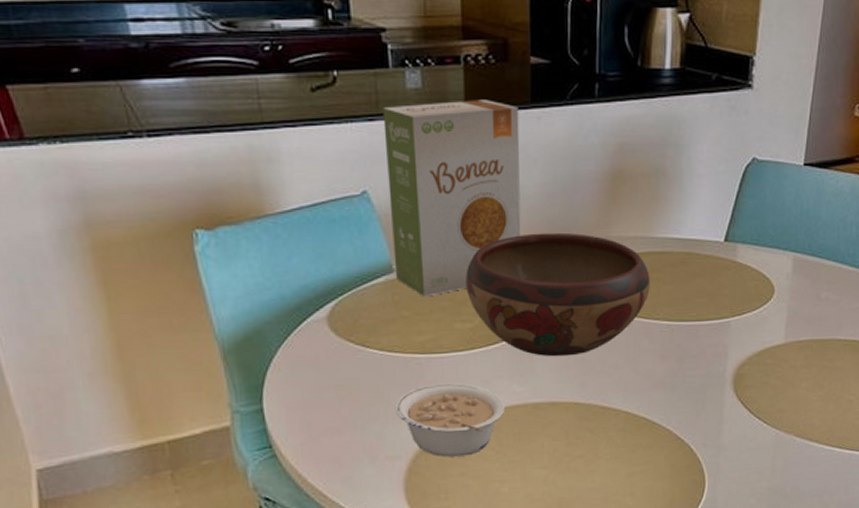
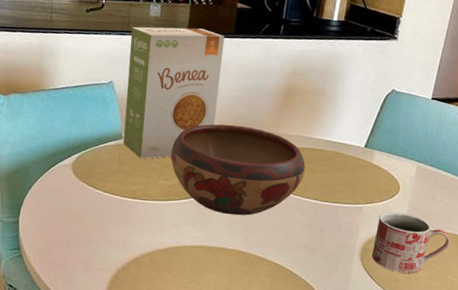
legume: present [394,383,505,457] -> none [108,221,187,278]
mug: none [747,322,843,399] -> present [371,212,450,274]

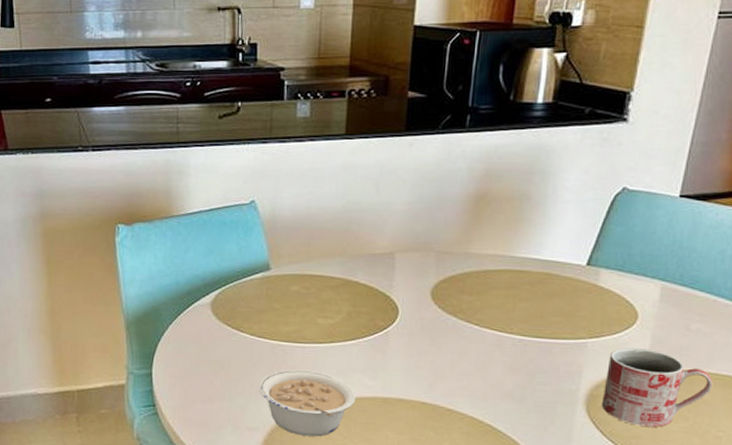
legume: none [108,221,187,278] -> present [258,369,356,437]
food box: present [123,26,225,159] -> none [271,127,393,294]
decorative bowl: present [171,124,305,216] -> none [331,245,506,359]

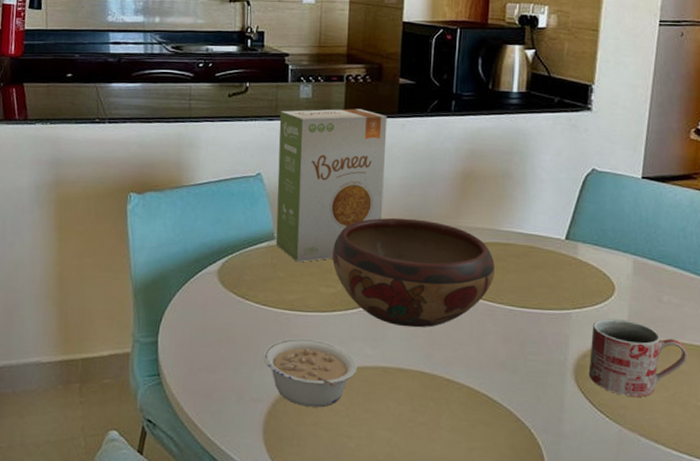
food box: none [271,127,393,294] -> present [275,108,387,263]
decorative bowl: none [331,245,506,359] -> present [332,217,495,328]

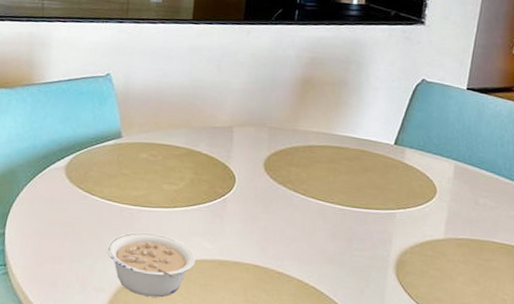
food box: present [275,108,387,263] -> none [122,13,234,161]
decorative bowl: present [332,217,495,328] -> none [176,120,328,224]
mug: present [588,318,688,397] -> none [408,218,498,291]

